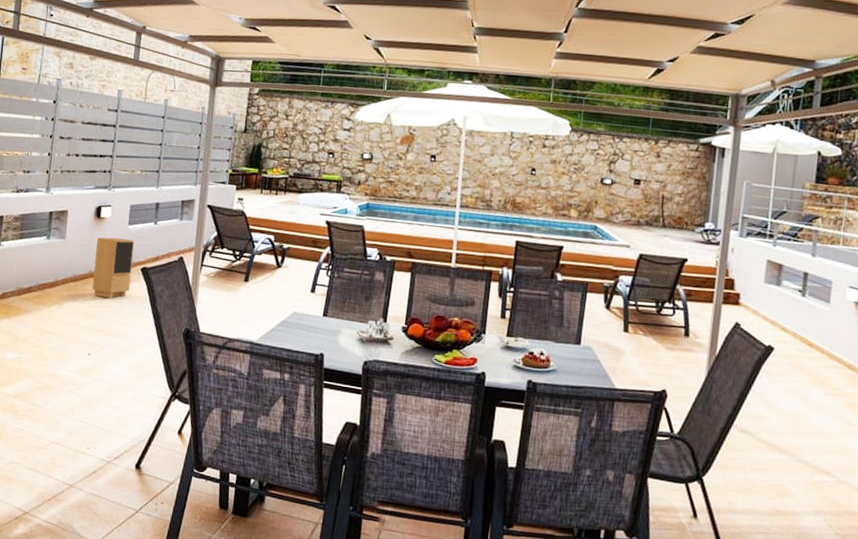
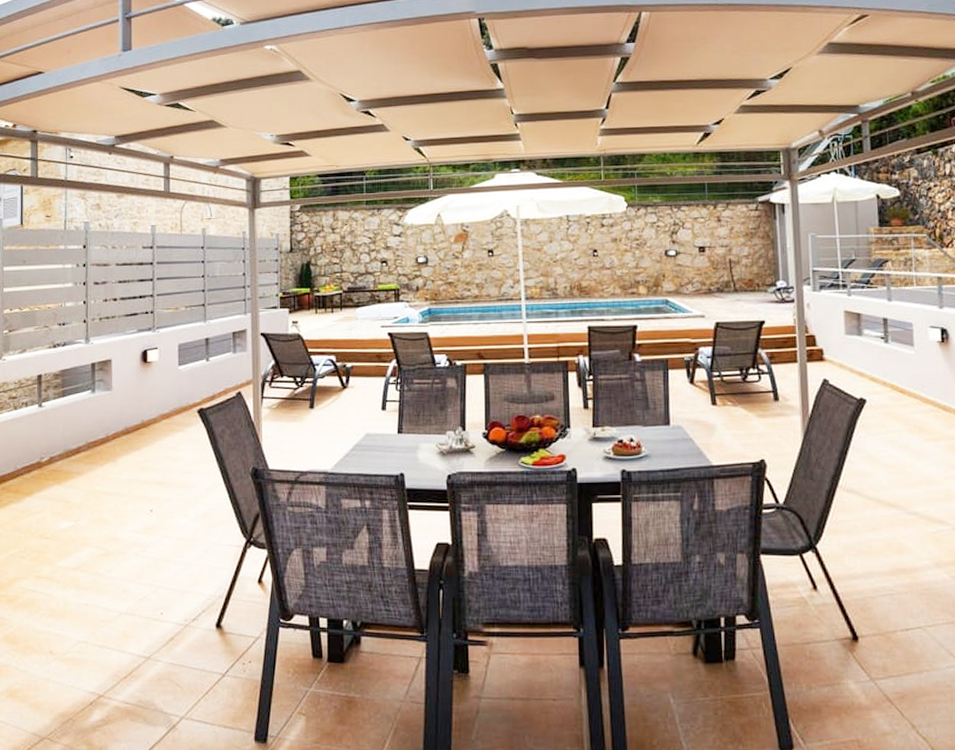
speaker: present [92,237,135,298] -> none [146,380,188,447]

